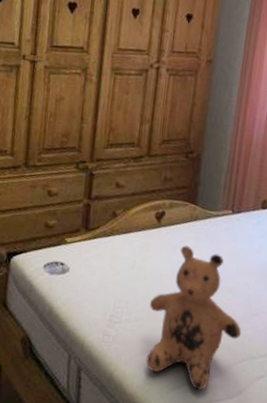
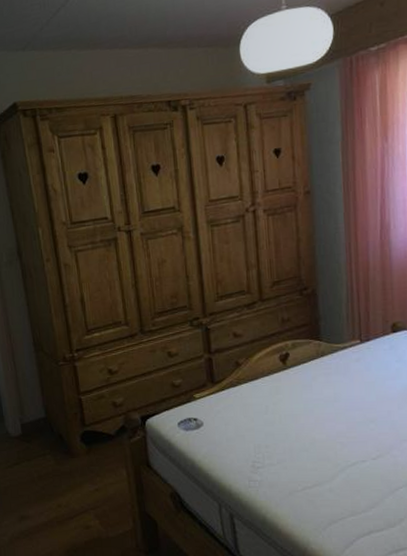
teddy bear: present [146,245,242,390] -> none [289,382,393,522]

